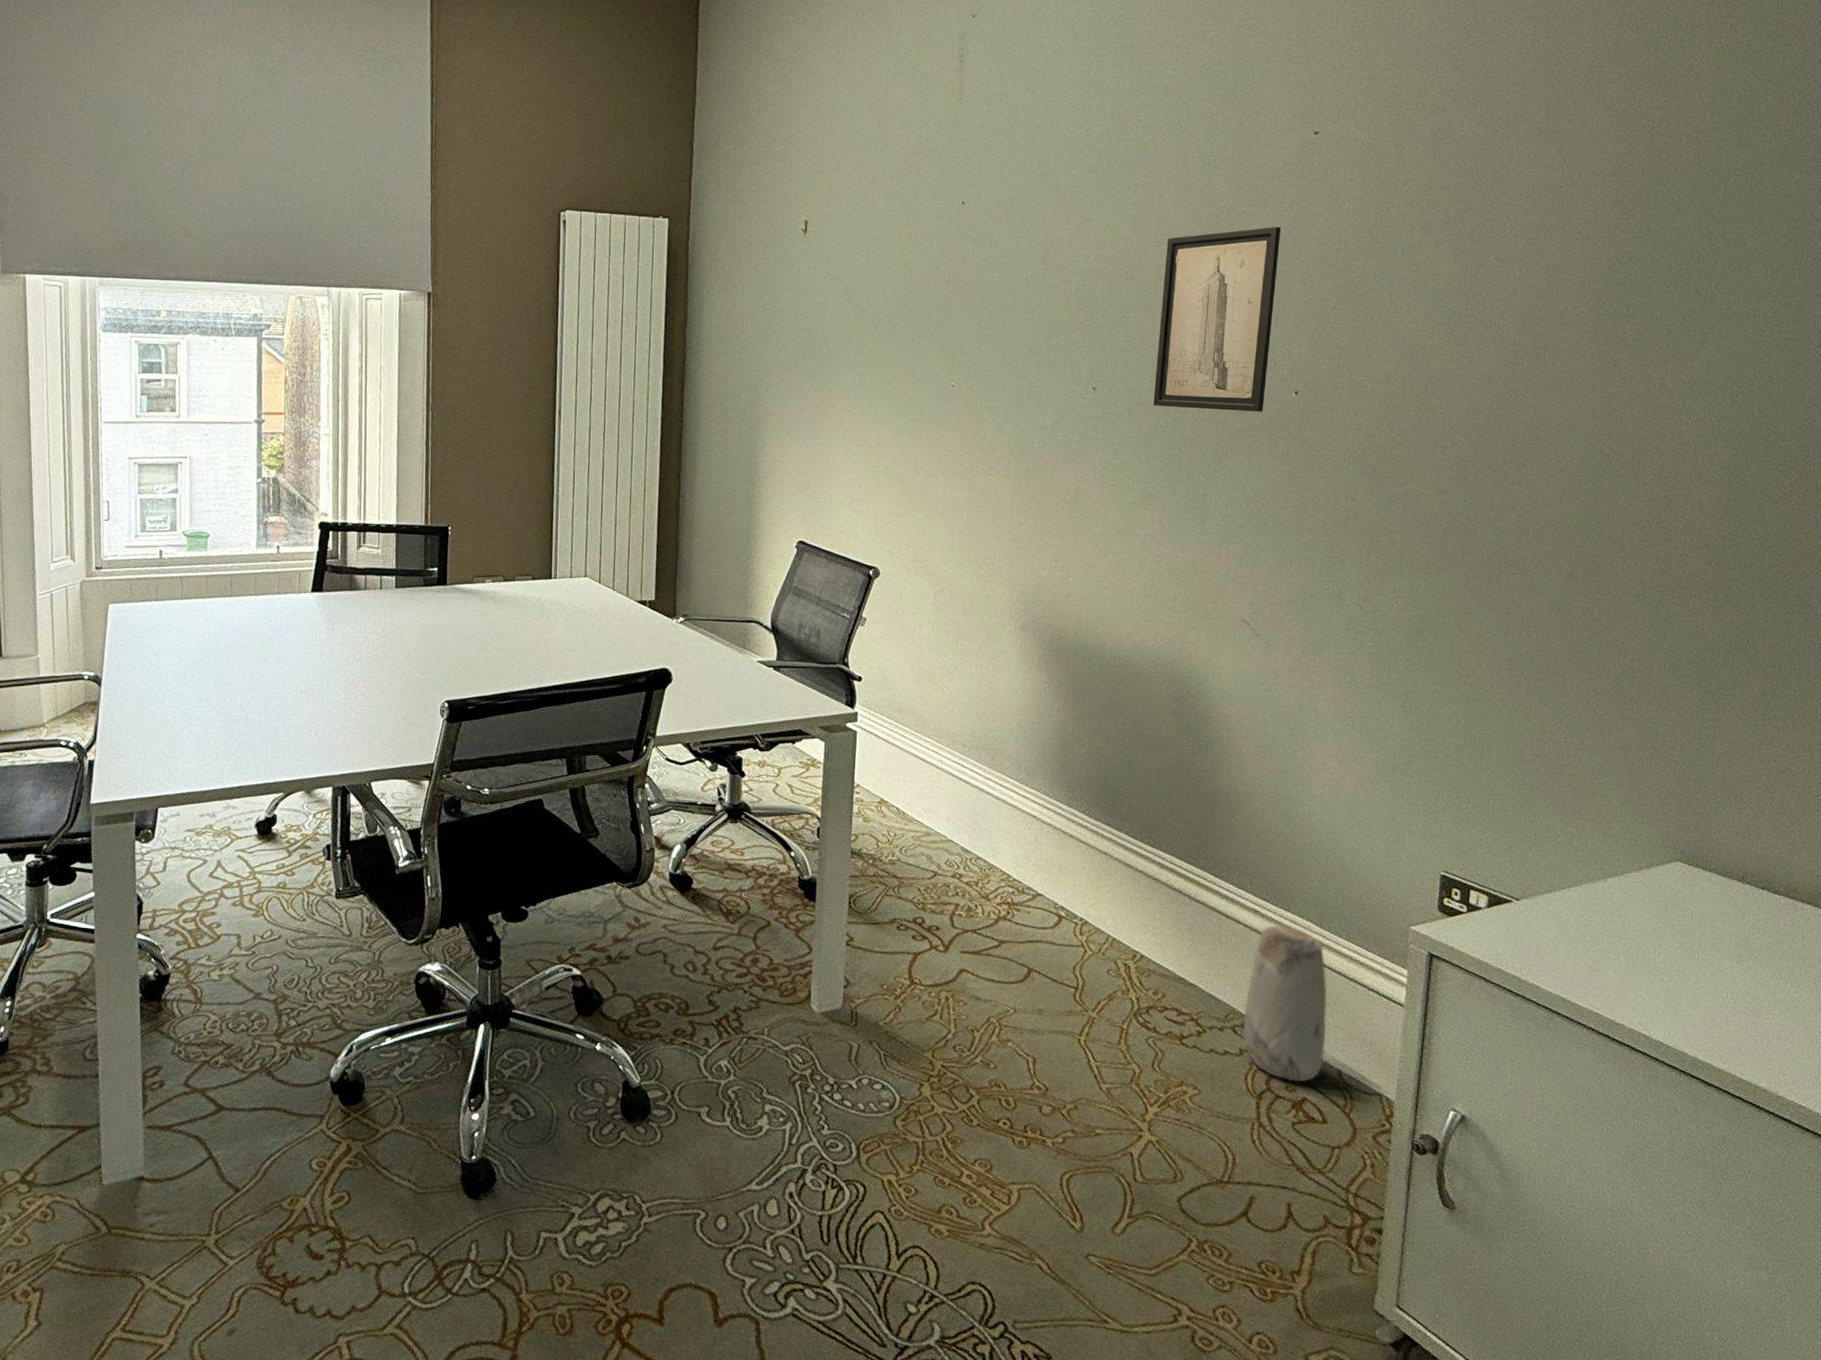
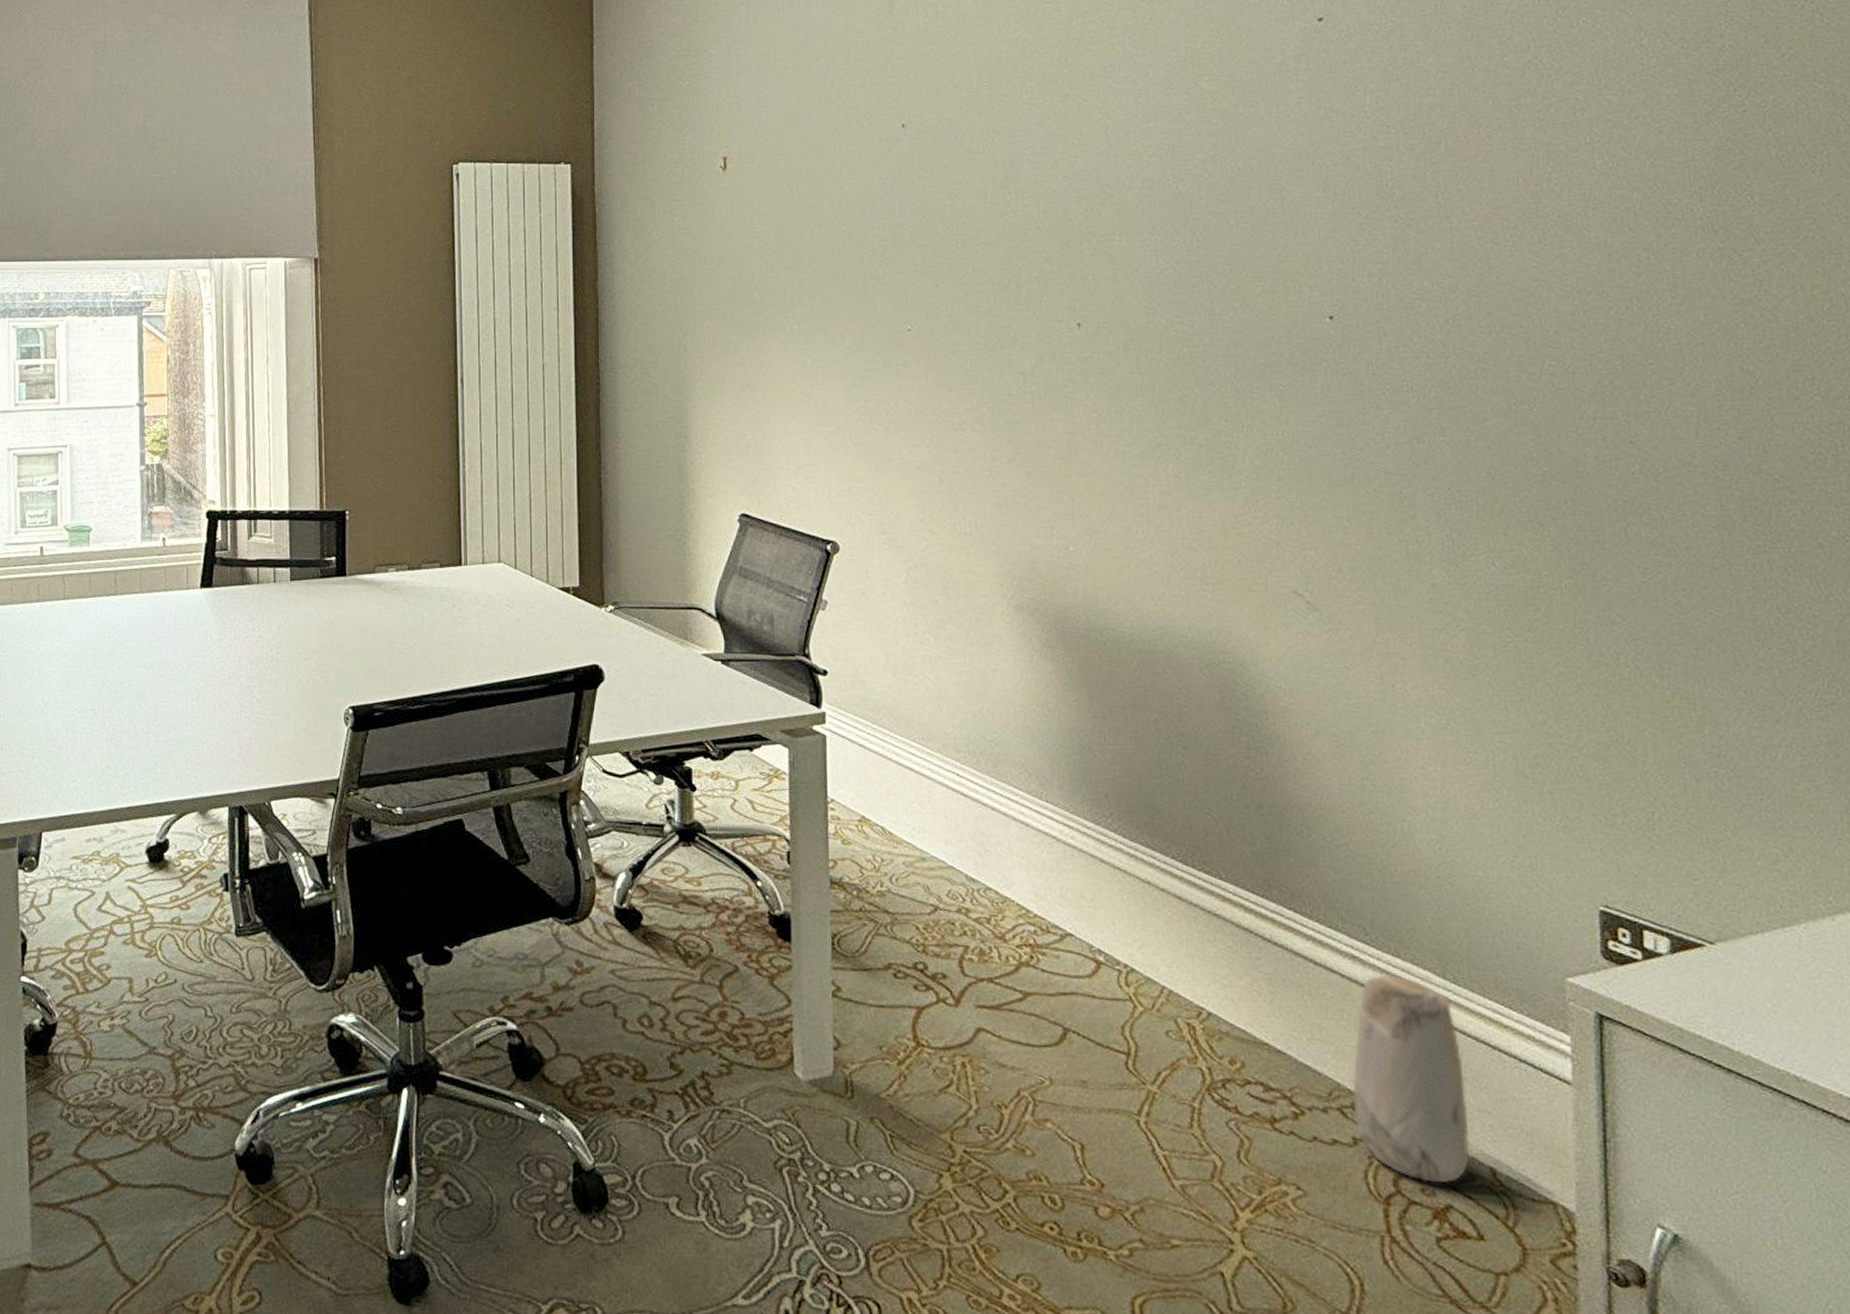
wall art: present [1153,226,1282,412] -> none [1150,127,1292,342]

